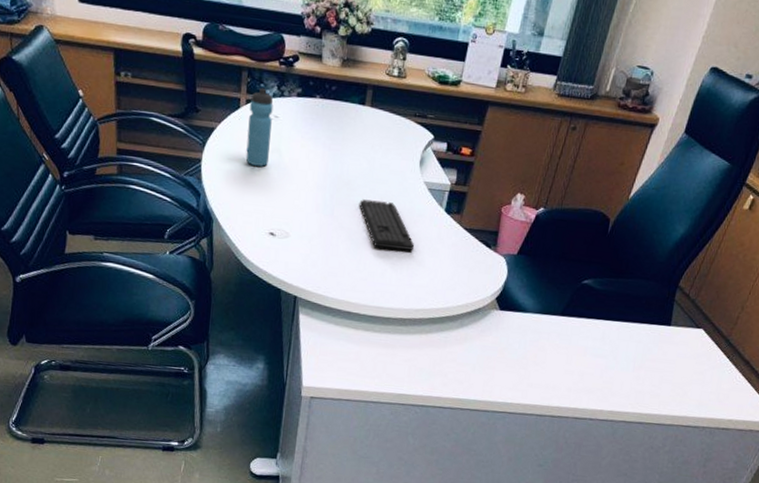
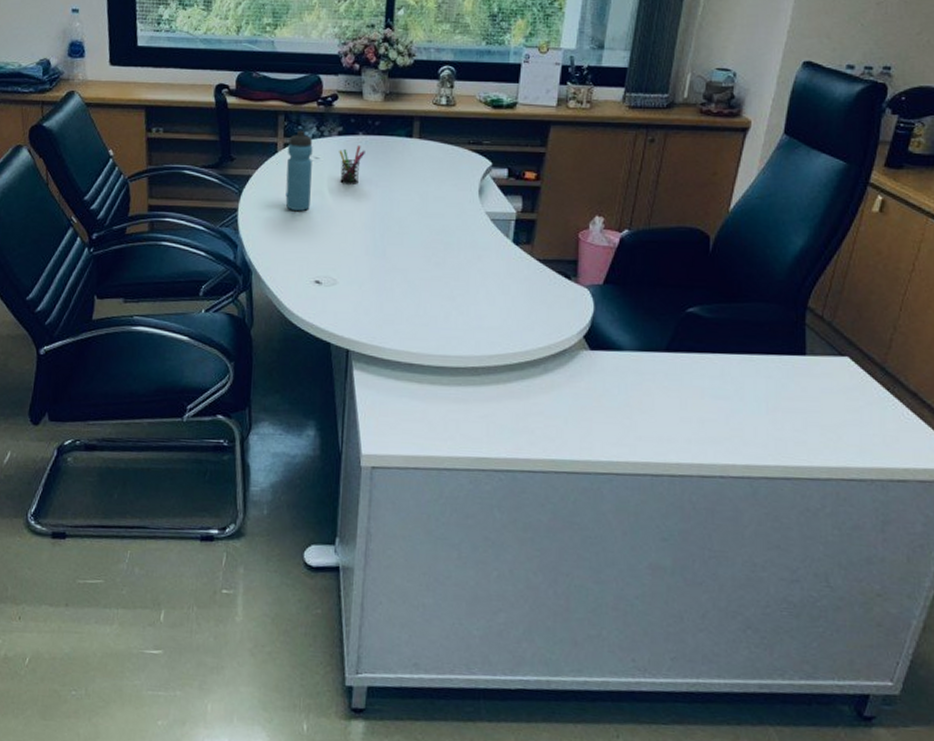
pen holder: none [297,107,321,147] -> present [339,145,365,186]
keyboard: present [359,199,415,251] -> none [413,236,481,290]

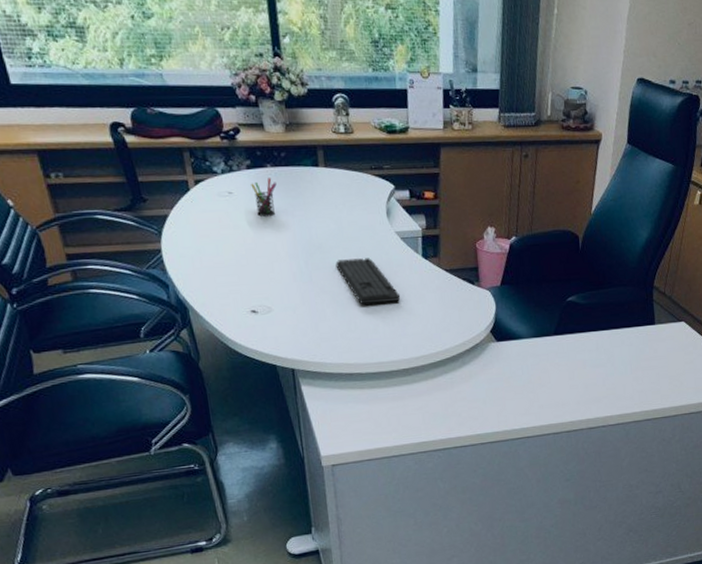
water bottle: present [285,130,313,211] -> none [198,166,233,246]
keyboard: none [413,236,481,290] -> present [335,258,401,305]

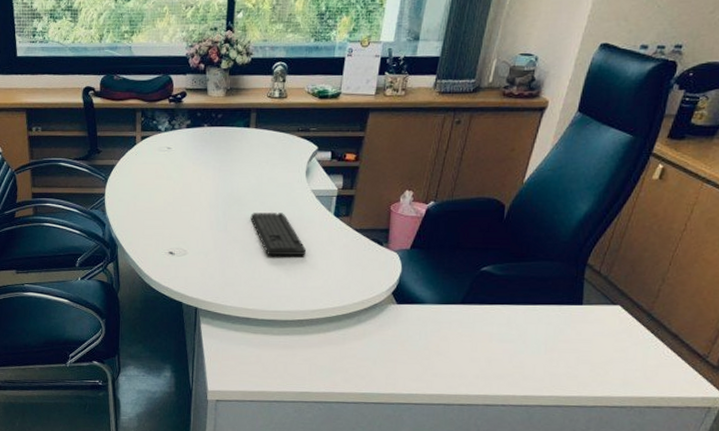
pen holder: present [250,177,277,218] -> none [187,135,210,171]

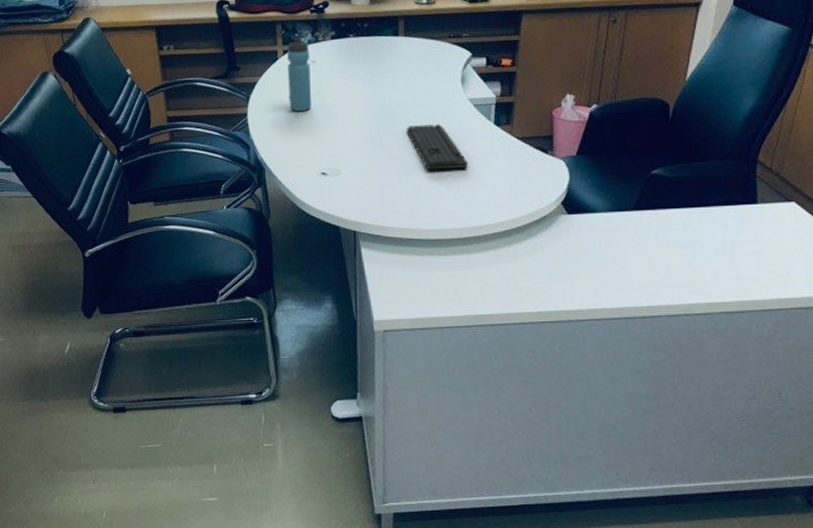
water bottle: none [143,124,166,194] -> present [287,37,311,111]

